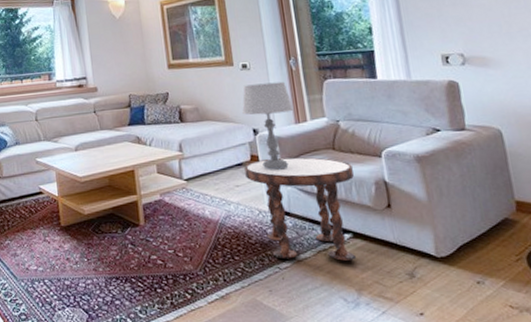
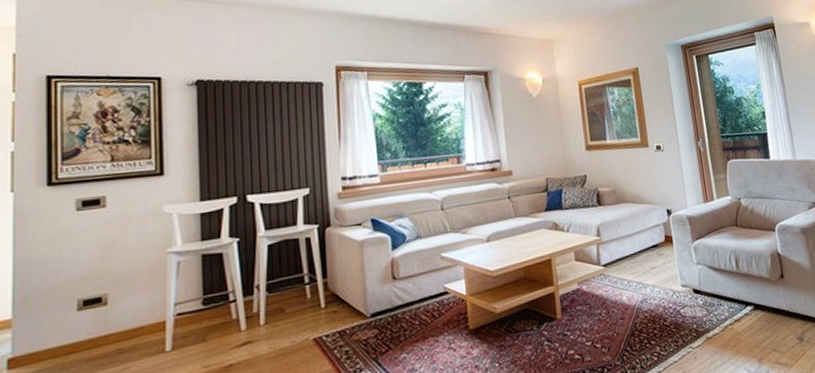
table lamp: present [242,81,294,170] -> none [657,162,703,250]
side table: present [244,157,357,261] -> none [659,234,758,338]

